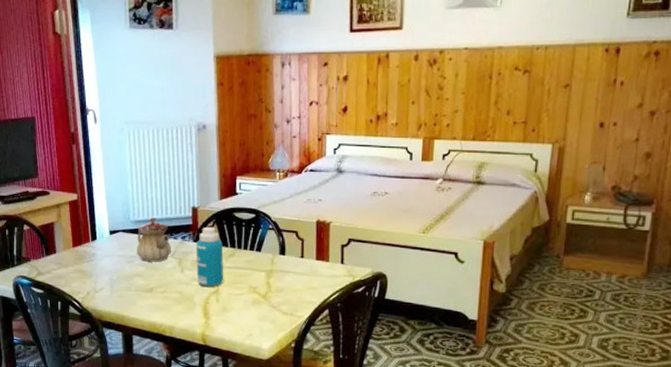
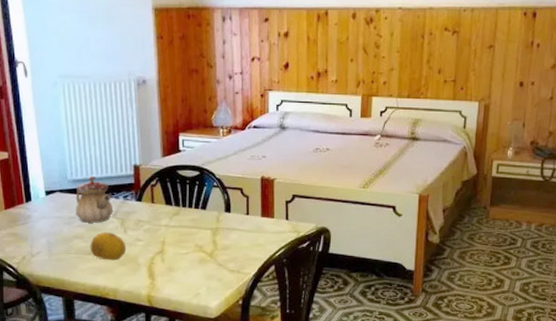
fruit: none [149,272,183,299] -> present [90,233,127,261]
bottle: present [195,226,224,287] -> none [138,185,169,247]

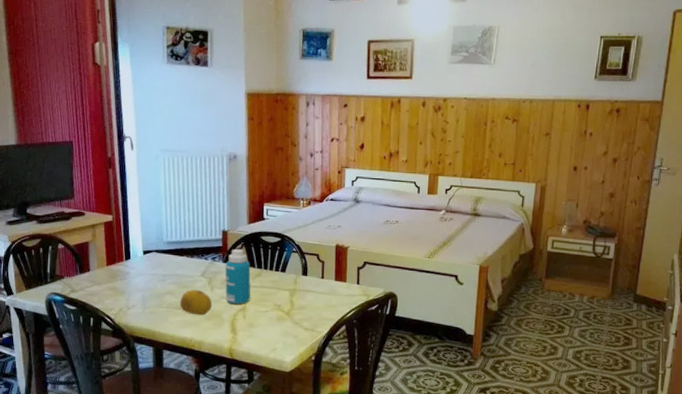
teapot: present [75,175,113,223] -> none [169,238,202,281]
bottle: none [138,185,169,247] -> present [225,248,251,304]

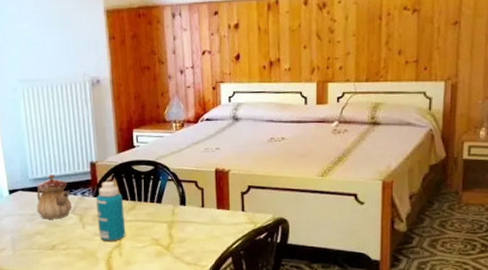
teapot: none [169,238,202,281] -> present [36,173,71,219]
fruit: present [180,290,212,316] -> none [51,228,85,255]

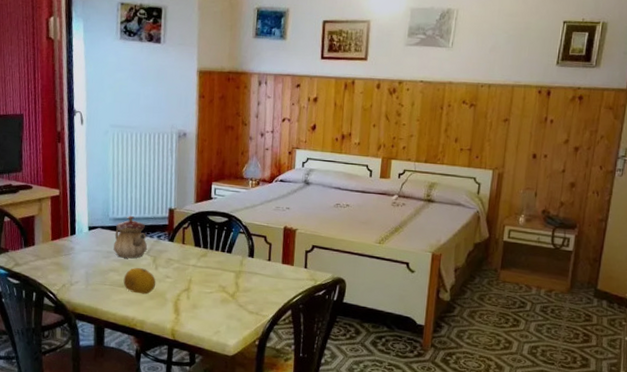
fruit: none [51,228,85,255] -> present [123,268,156,294]
bottle: present [96,181,126,241] -> none [170,227,196,285]

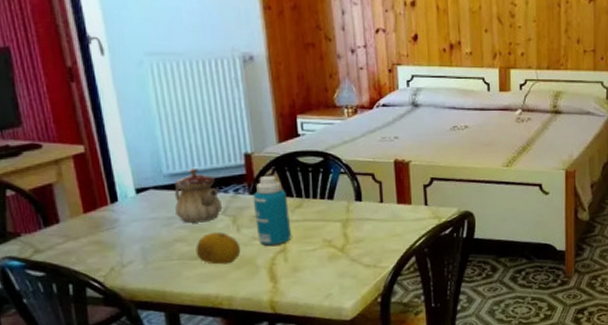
bottle: none [170,227,196,285] -> present [252,175,292,246]

